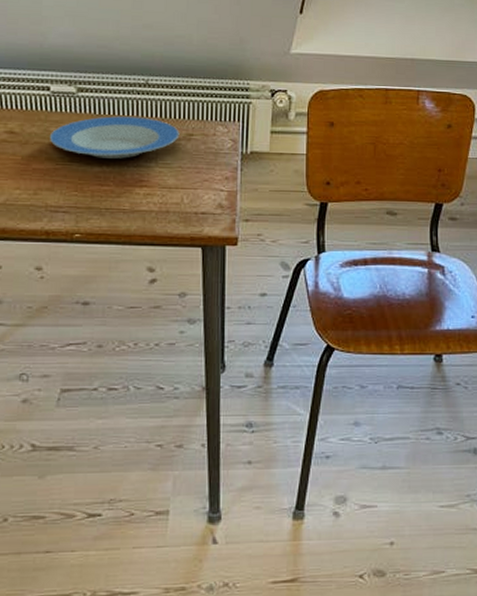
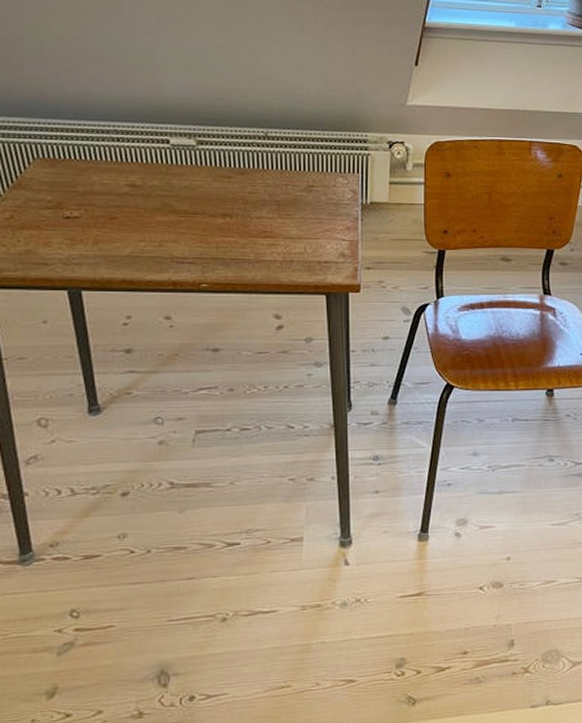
plate: present [49,116,180,159] -> none [171,169,301,210]

